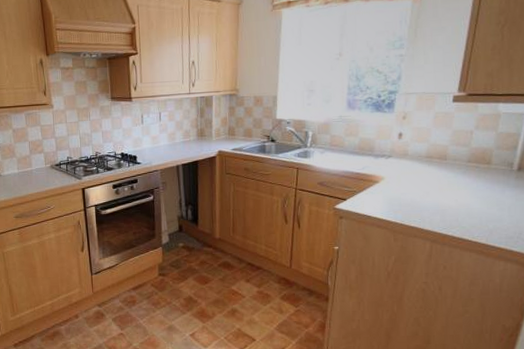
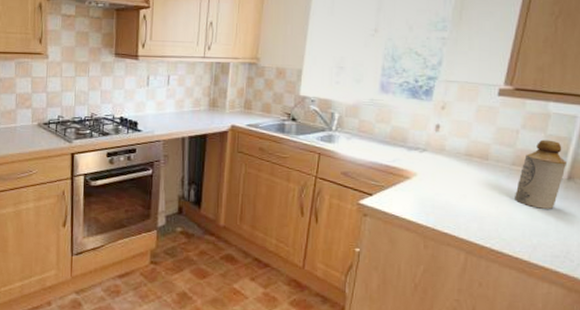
bottle: none [472,137,516,198] -> present [515,139,566,209]

